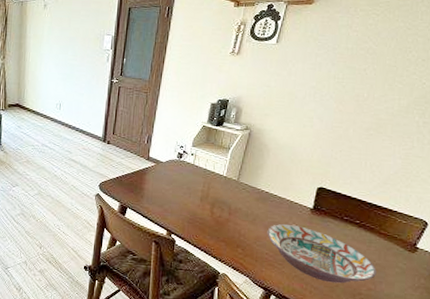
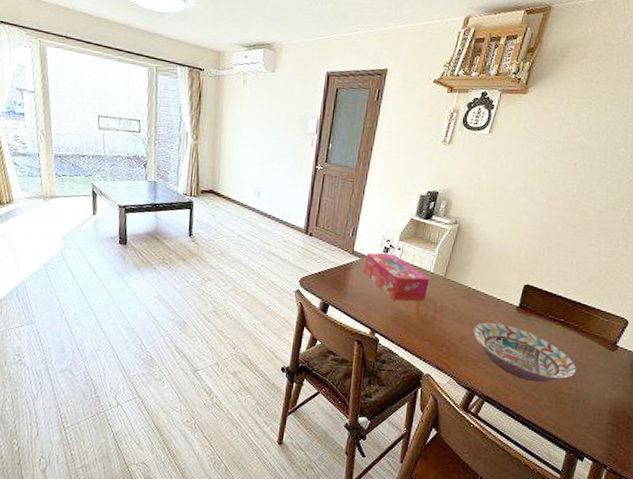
tissue box: none [159,158,223,204] -> present [363,252,430,301]

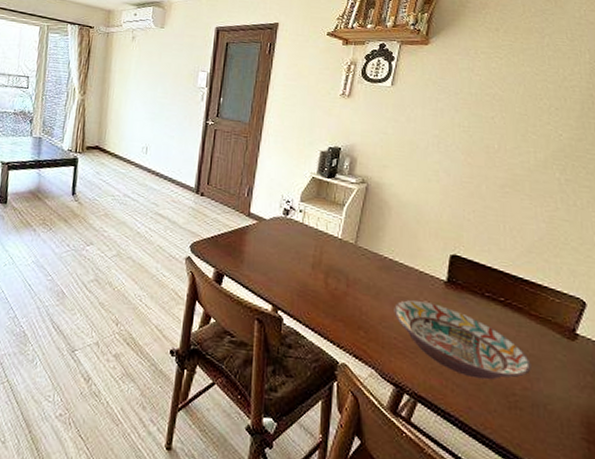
tissue box: present [363,252,430,301] -> none [261,215,339,273]

